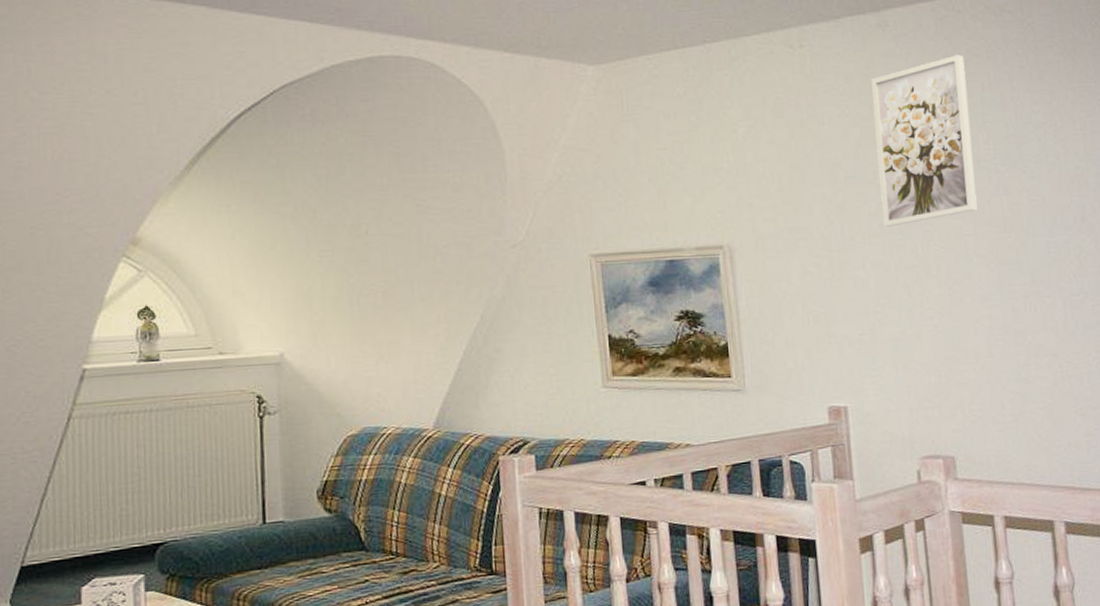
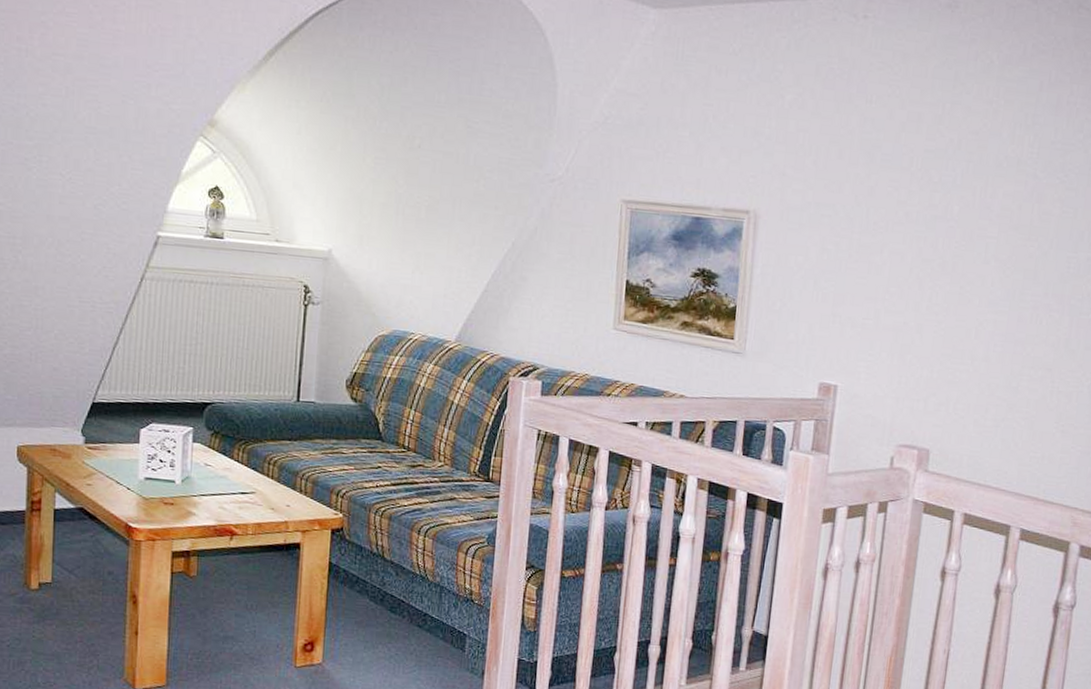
wall art: present [871,55,978,227] -> none [910,48,1029,218]

